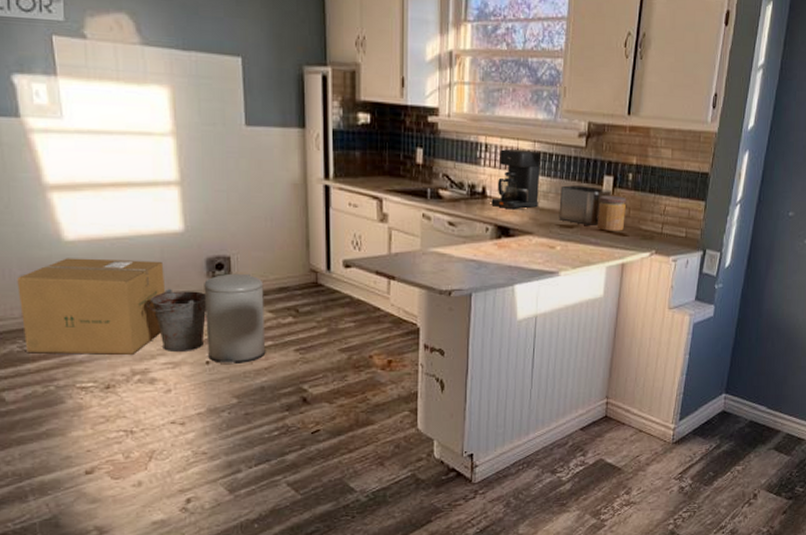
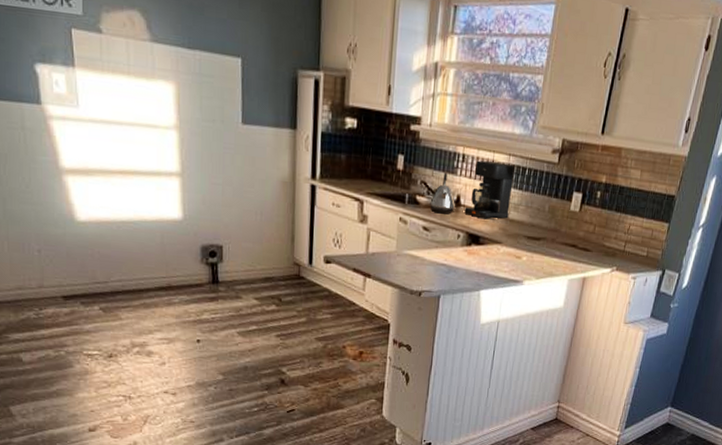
box: present [17,258,166,355] -> none [35,237,164,329]
bucket: present [146,288,206,351] -> none [146,270,199,330]
pedal bin: present [204,273,266,365] -> none [198,261,251,345]
kettle: none [454,162,481,207] -> present [430,171,455,215]
toaster: present [559,185,612,227] -> none [527,199,580,240]
jar: present [596,196,627,231] -> none [562,211,594,247]

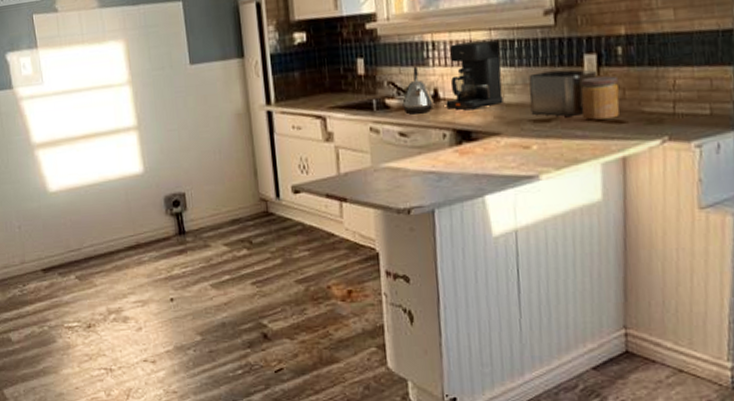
toaster: none [527,199,580,240] -> present [529,69,598,118]
jar: none [562,211,594,247] -> present [581,76,620,120]

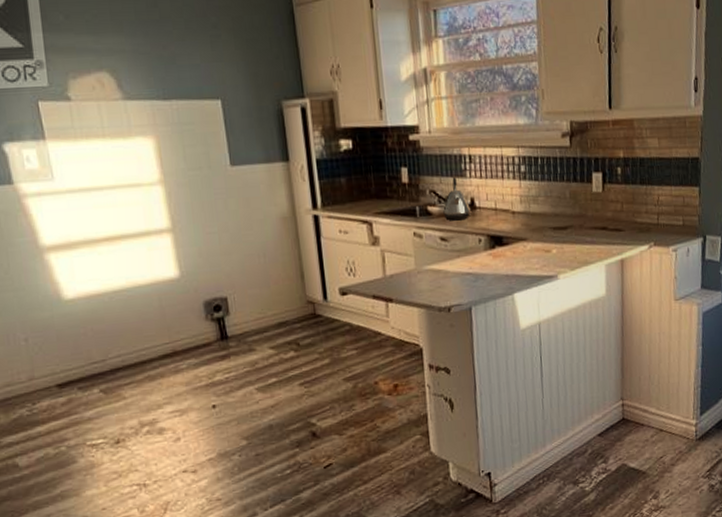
coffee maker: present [446,39,504,110] -> none [481,156,529,218]
toaster: present [529,69,598,118] -> none [549,185,603,226]
jar: present [581,76,620,120] -> none [590,191,619,229]

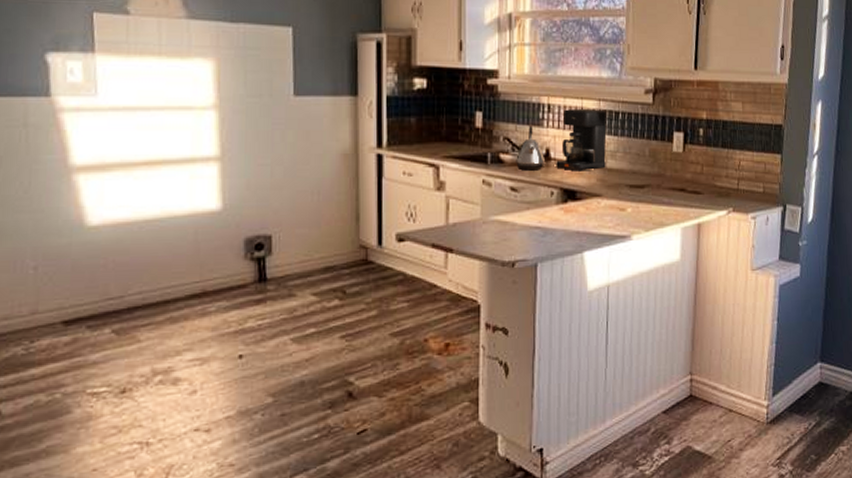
coffee maker: none [481,156,529,218] -> present [556,108,607,172]

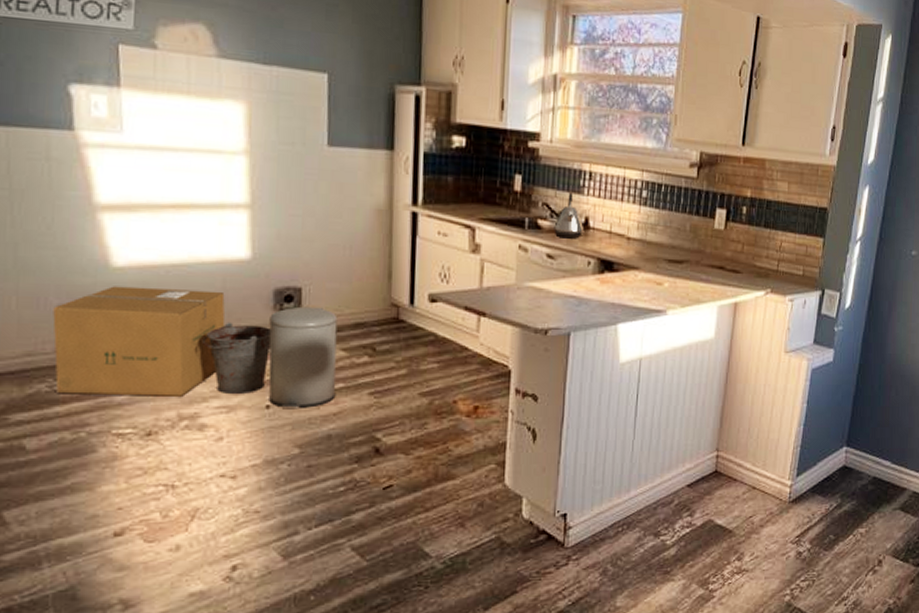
box: none [29,243,198,356] -> present [52,286,226,397]
bucket: none [174,273,242,346] -> present [201,322,271,394]
pedal bin: none [240,253,308,358] -> present [268,306,338,410]
coffee maker: present [556,108,607,172] -> none [594,177,649,243]

